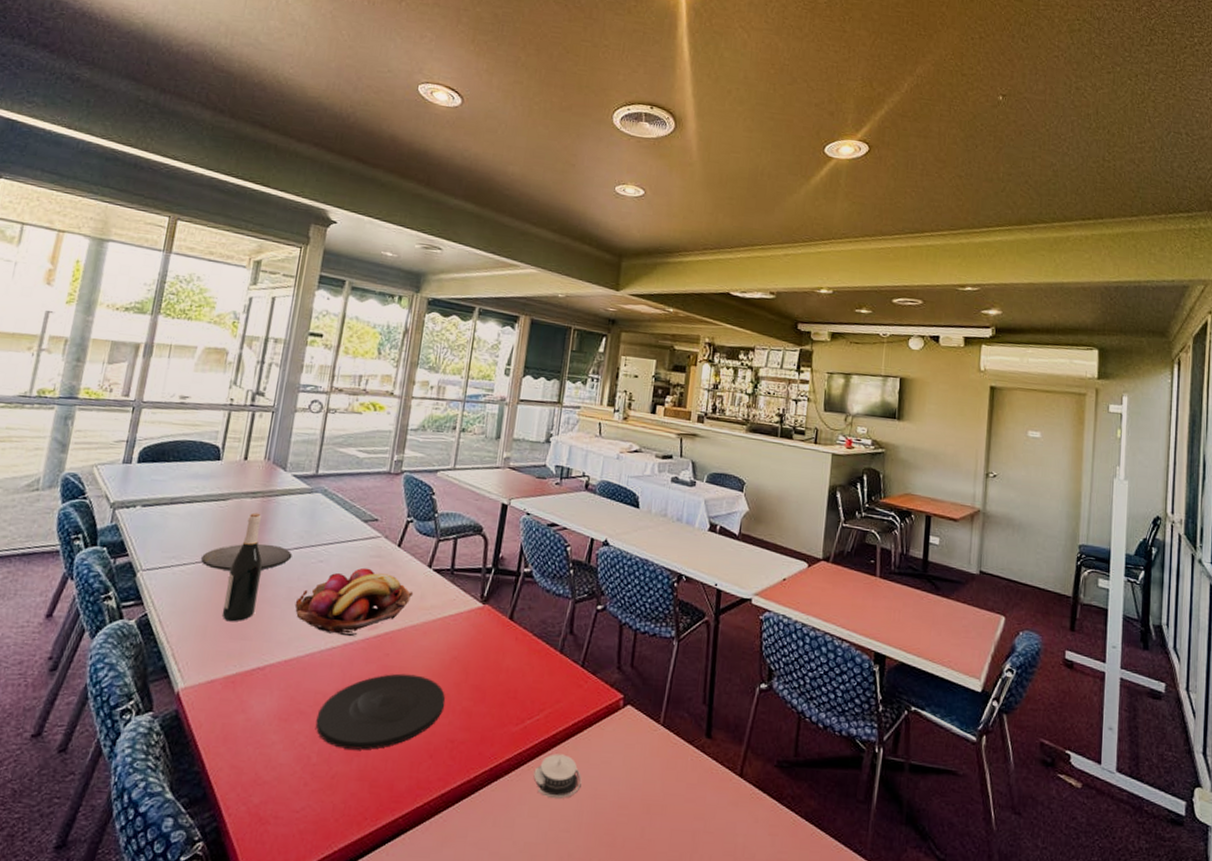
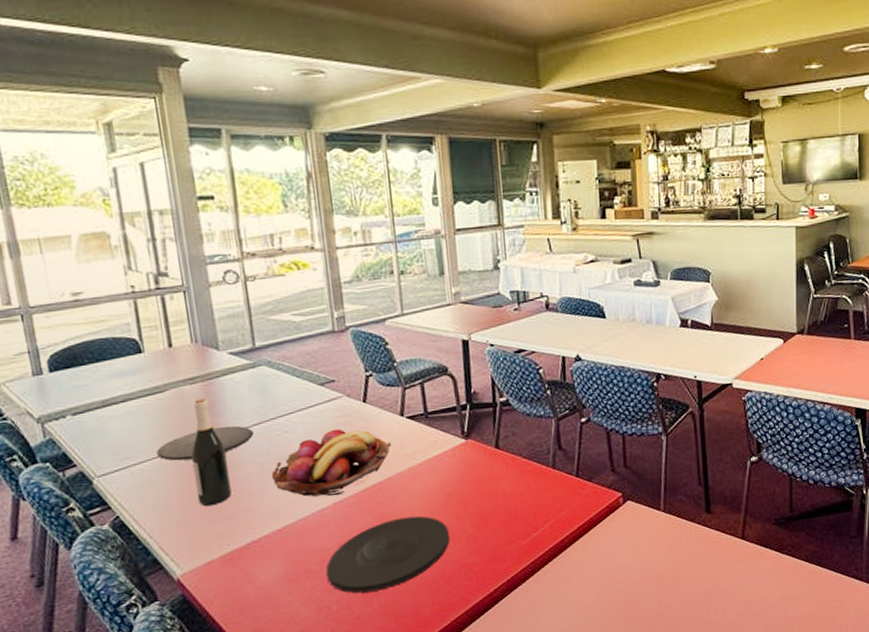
architectural model: present [533,754,582,800] -> none [549,554,596,593]

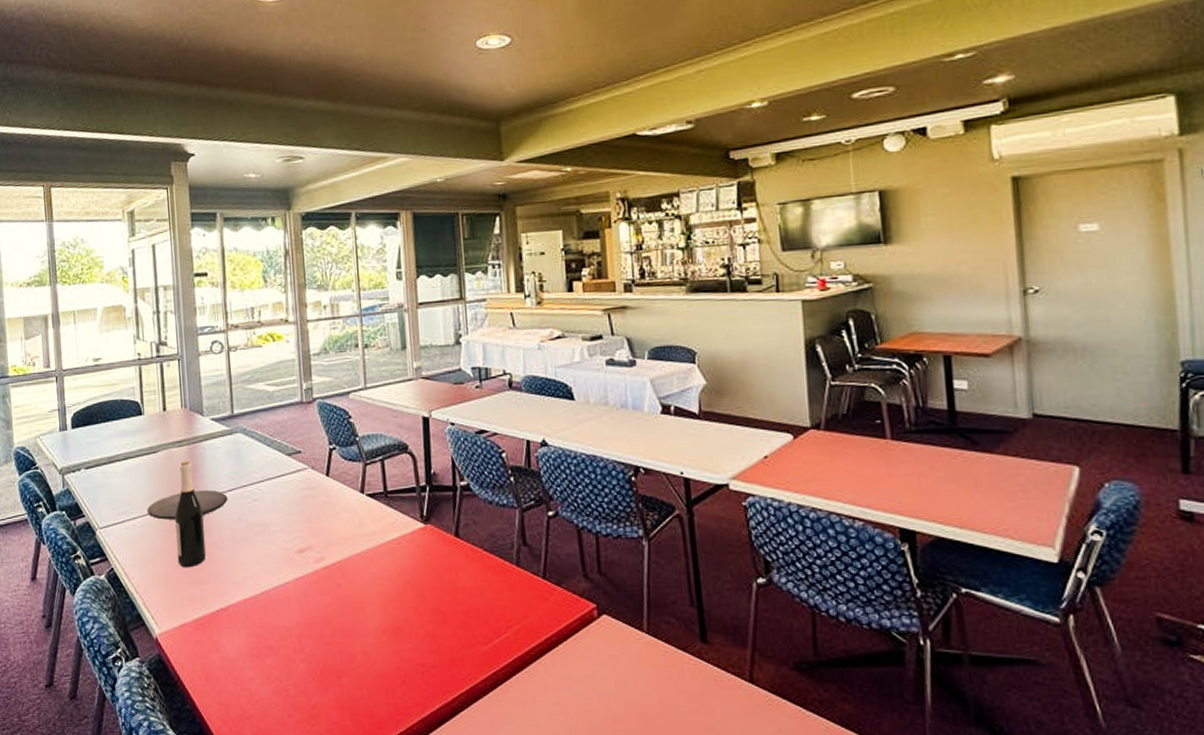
fruit basket: present [271,428,392,497] -> none [241,501,352,571]
plate: present [326,516,450,594] -> none [285,602,407,680]

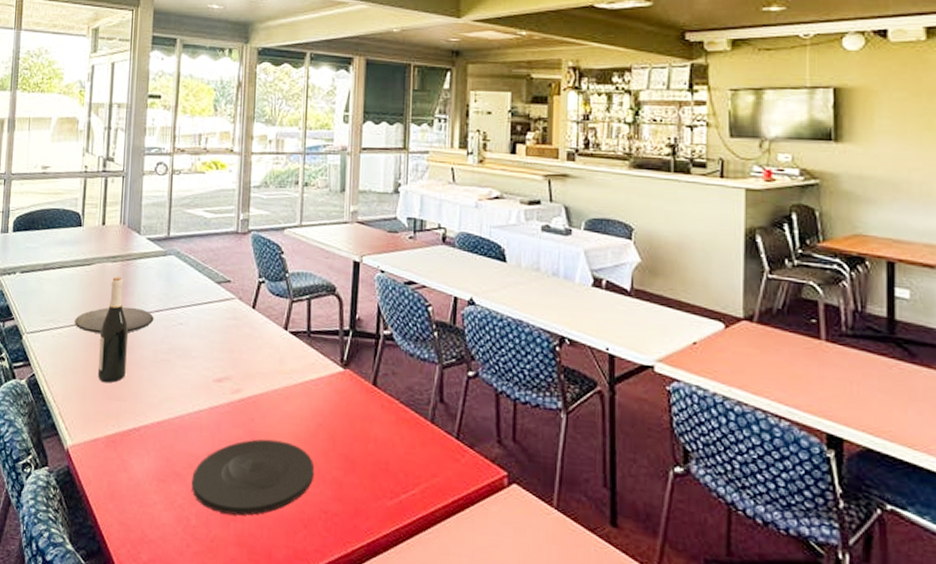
plate: none [285,602,407,680] -> present [191,439,315,516]

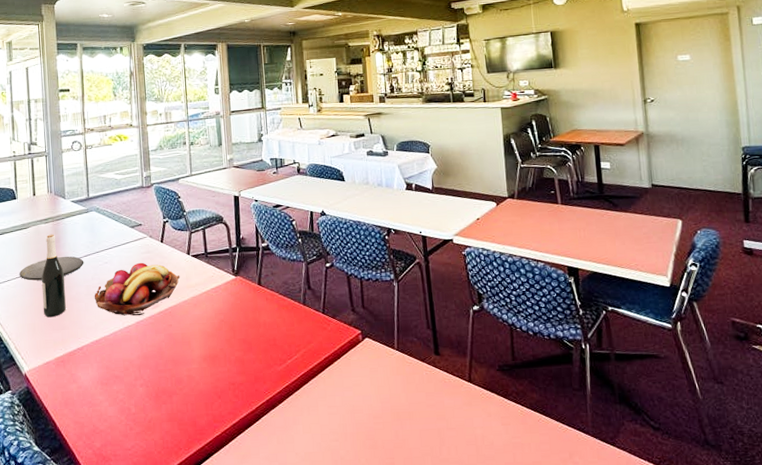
fruit basket: none [161,330,272,400] -> present [94,262,180,316]
plate: present [191,439,315,516] -> none [128,337,222,400]

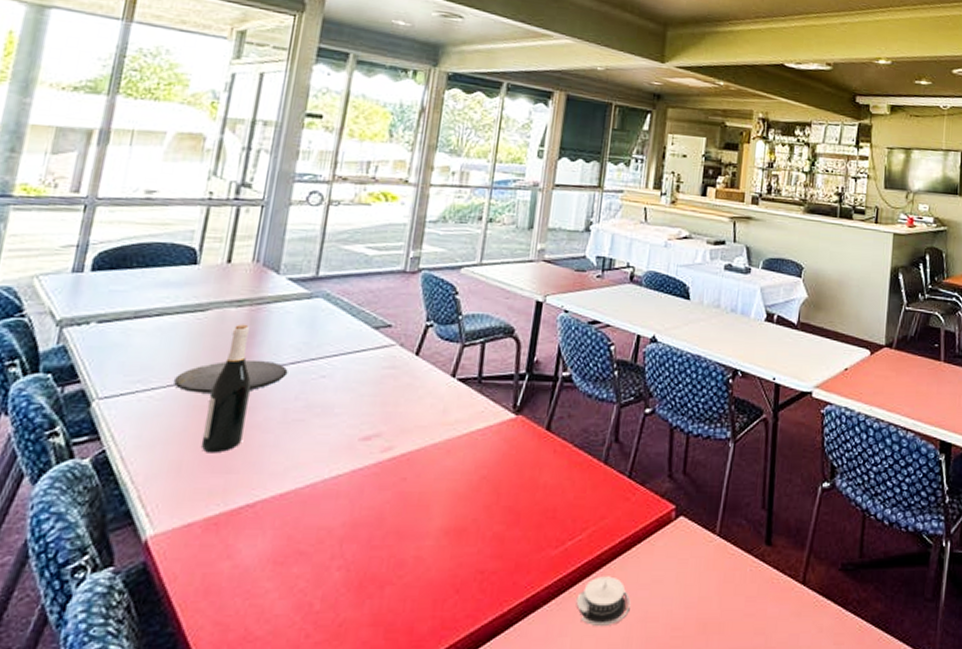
fruit basket: present [94,262,180,316] -> none [291,381,435,462]
architectural model: none [301,382,341,418] -> present [576,576,631,627]

